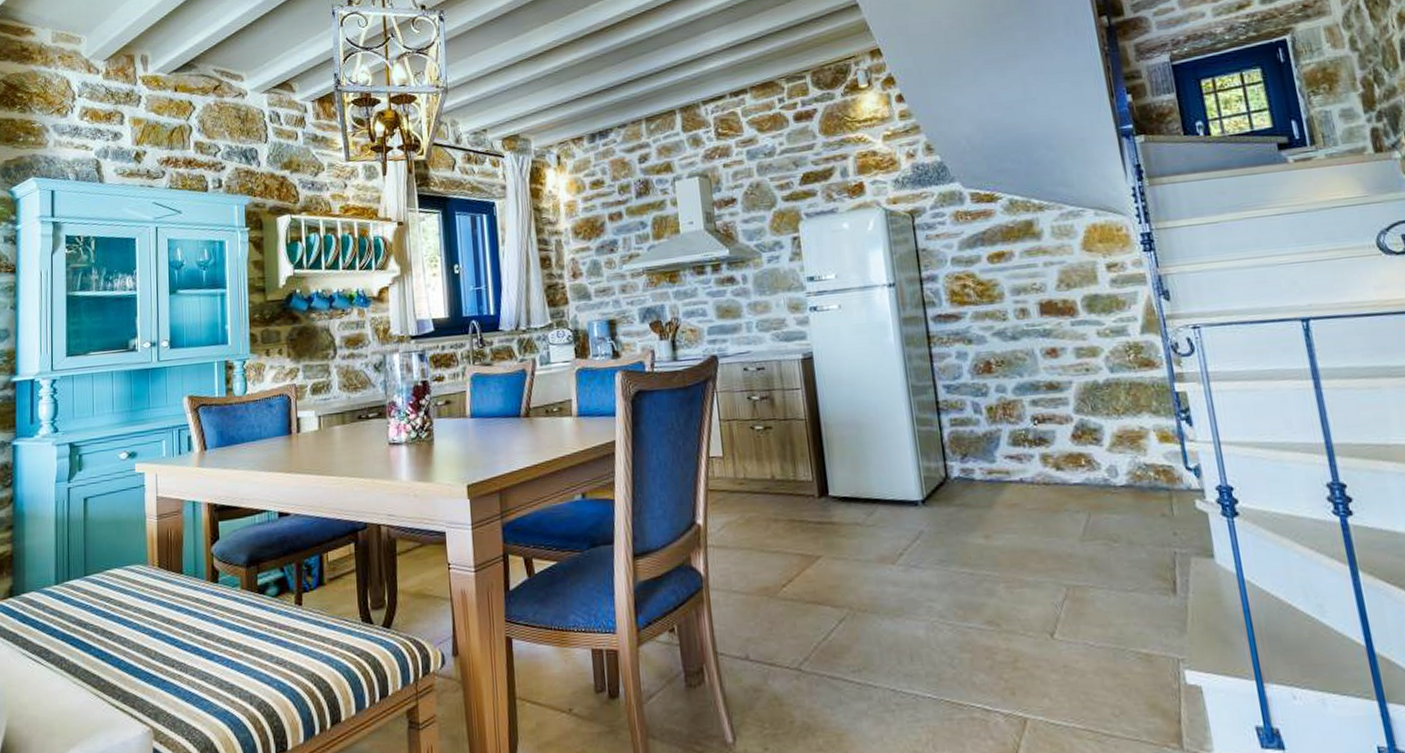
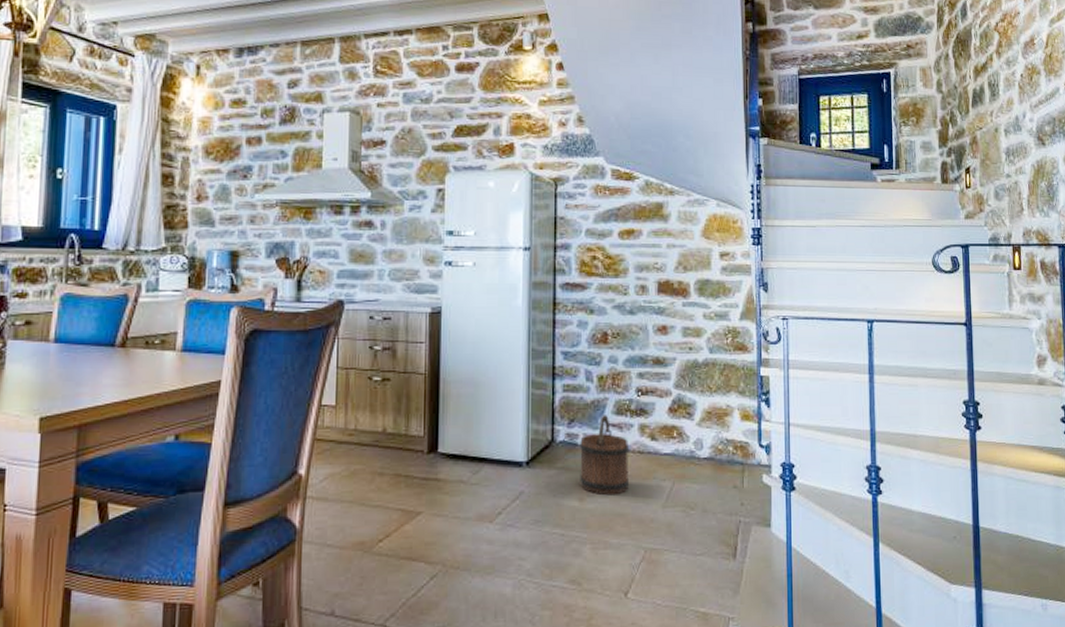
bucket: none [976,447,1038,531] -> present [580,415,630,496]

